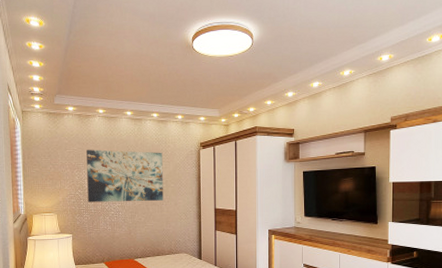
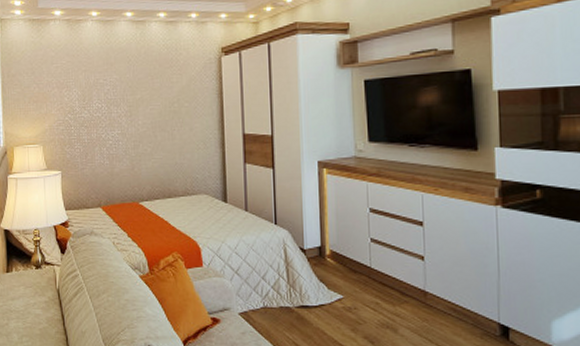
wall art: present [87,150,163,202] -> none [77,62,175,130]

